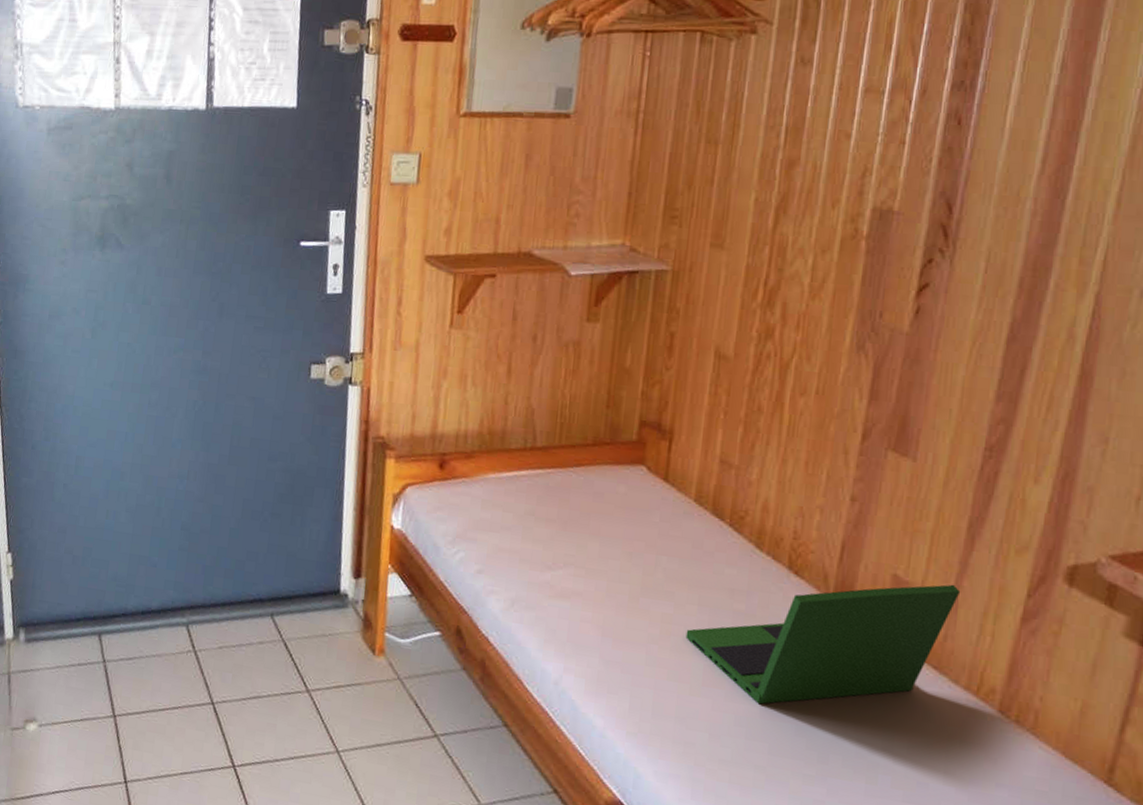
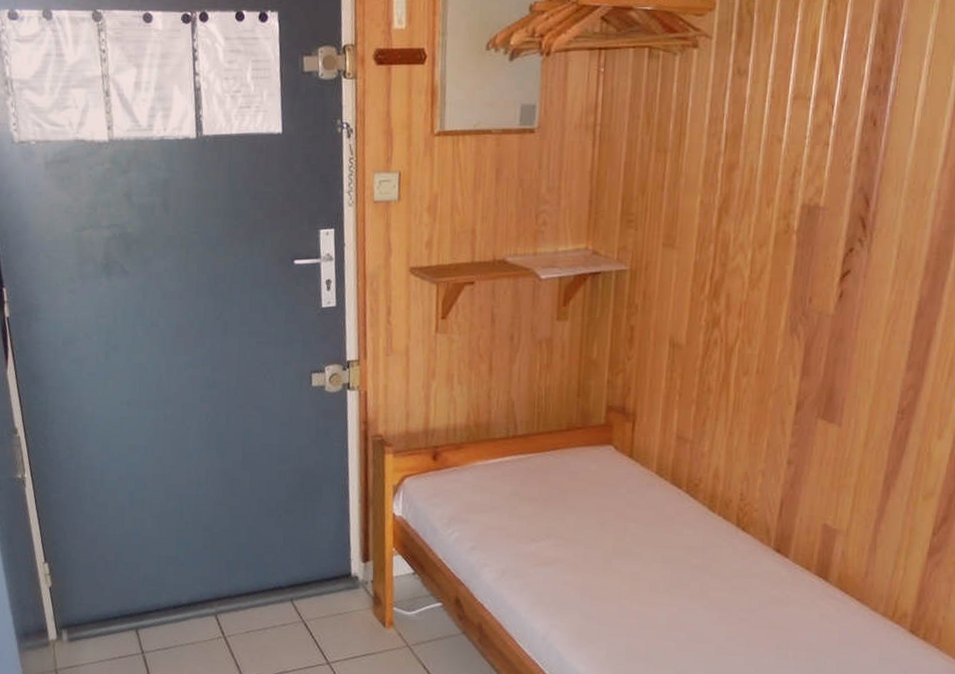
laptop computer: present [685,584,961,705] -> none [652,529,879,642]

